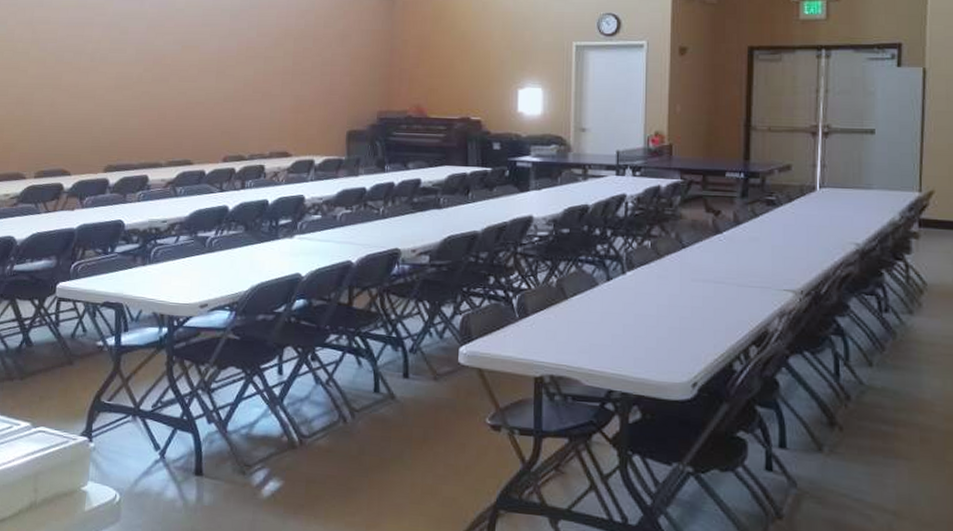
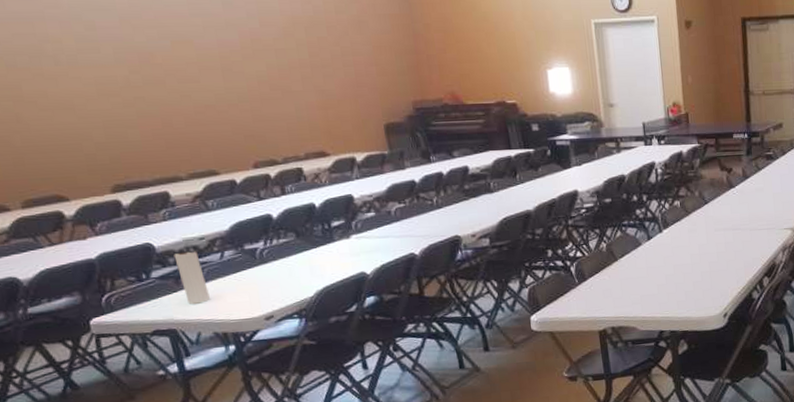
paper towel roll: none [137,232,159,283] -> present [174,251,211,305]

